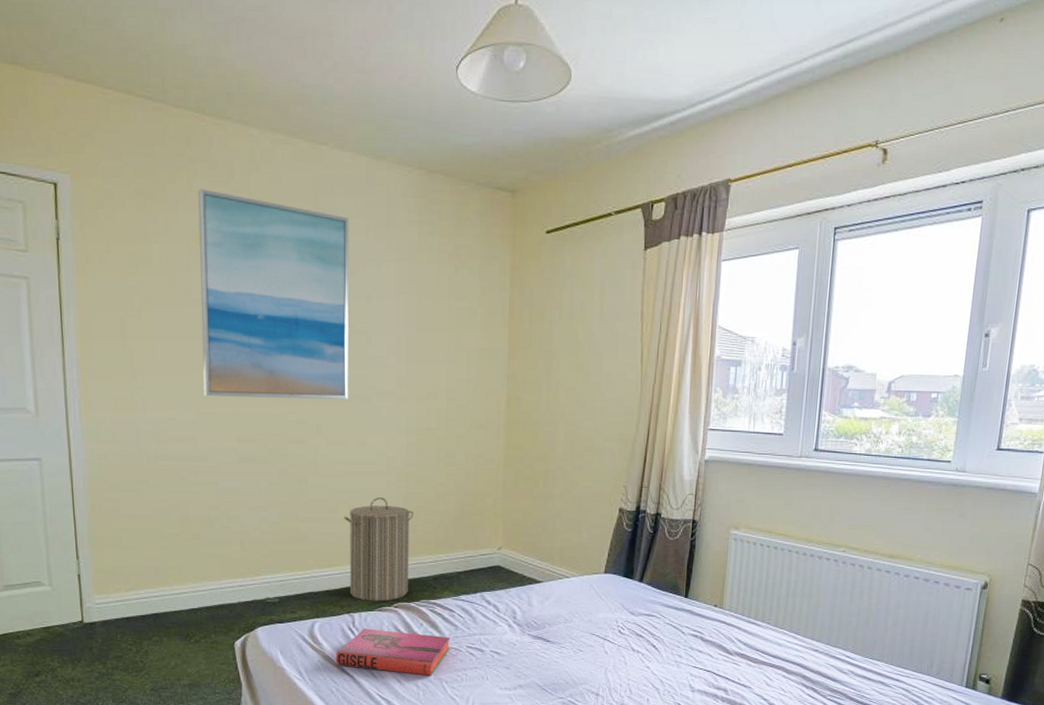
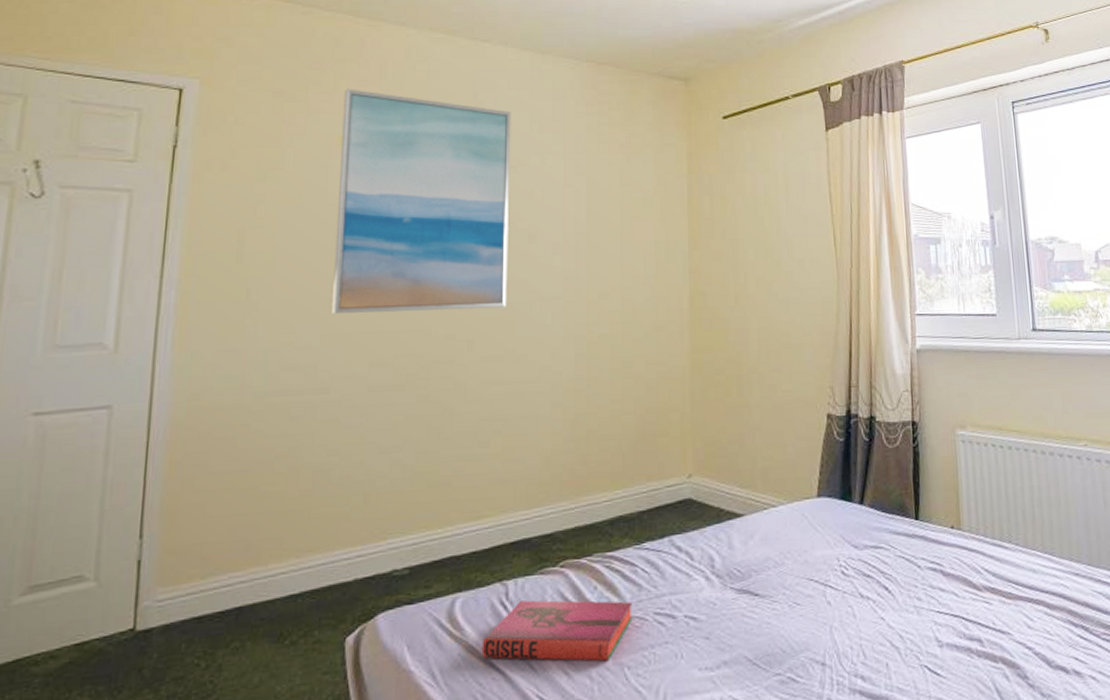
laundry hamper: present [344,497,413,601] -> none [497,423,584,562]

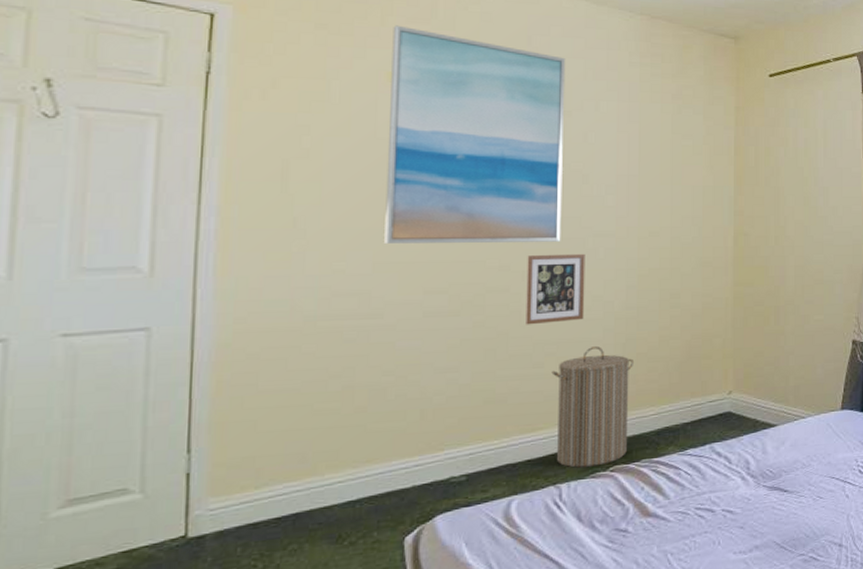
picture frame: none [471,319,532,399] -> present [526,253,585,325]
hardback book: present [481,600,633,662] -> none [536,499,676,551]
laundry hamper: none [497,423,584,562] -> present [551,346,633,468]

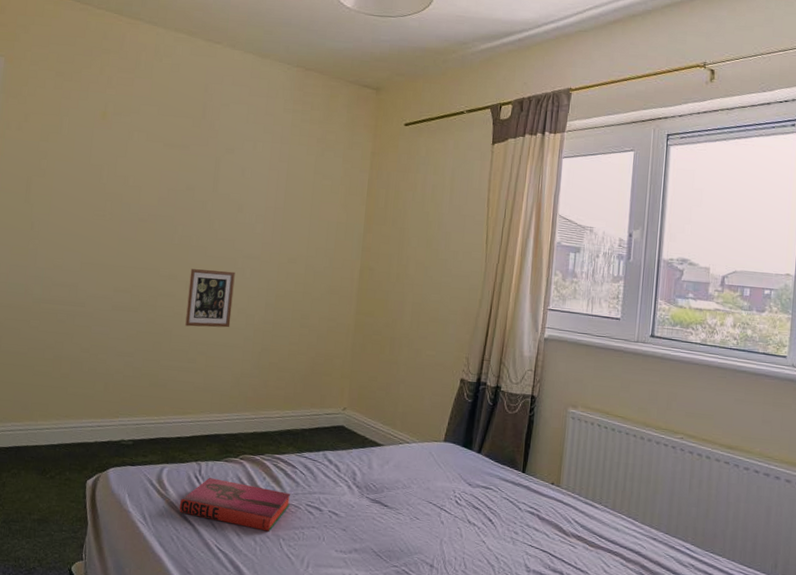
wall art: present [384,25,566,243] -> none [90,74,233,260]
hardback book: none [536,499,676,551] -> present [179,478,291,532]
laundry hamper: present [551,346,633,468] -> none [200,351,266,453]

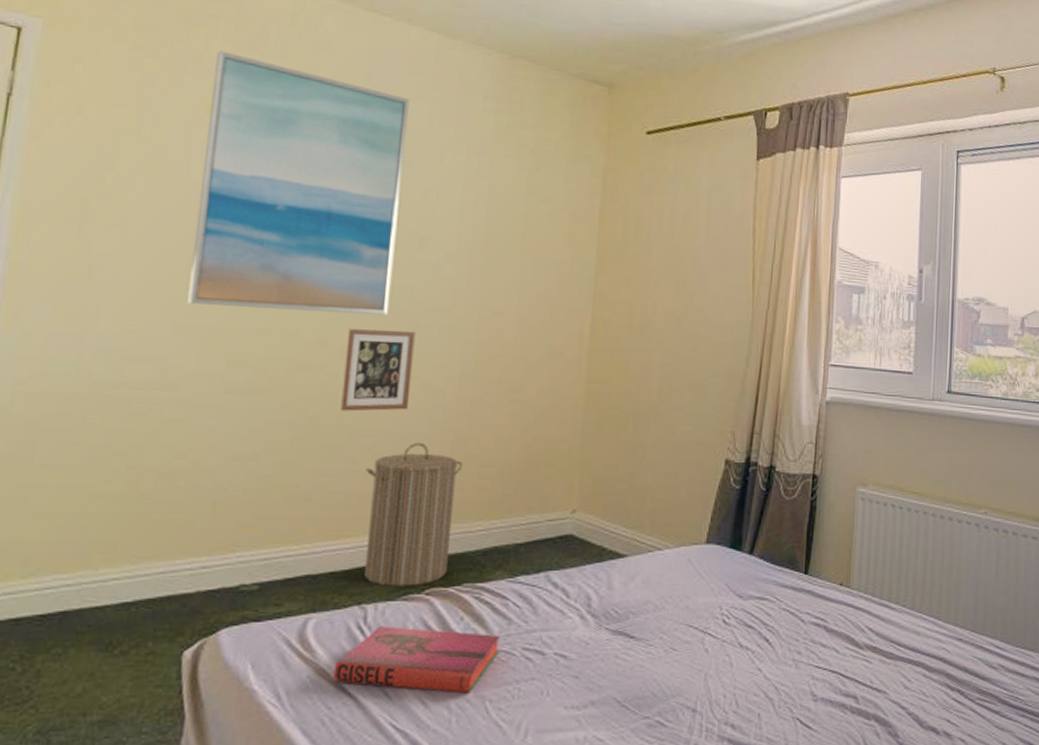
wall art: none [90,74,233,260] -> present [188,50,410,315]
laundry hamper: none [200,351,266,453] -> present [365,443,462,586]

